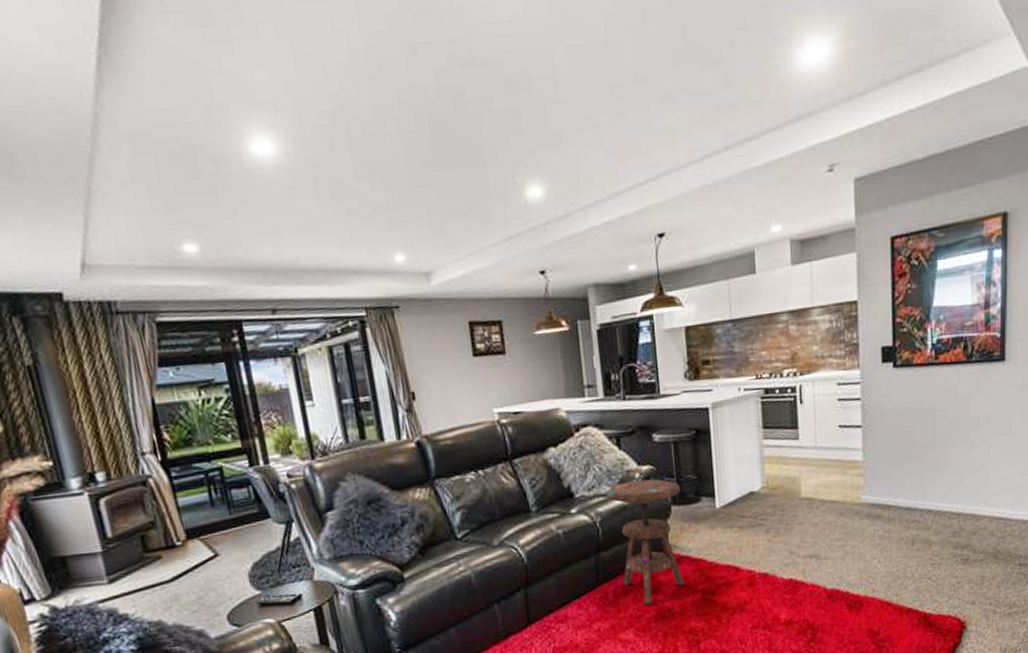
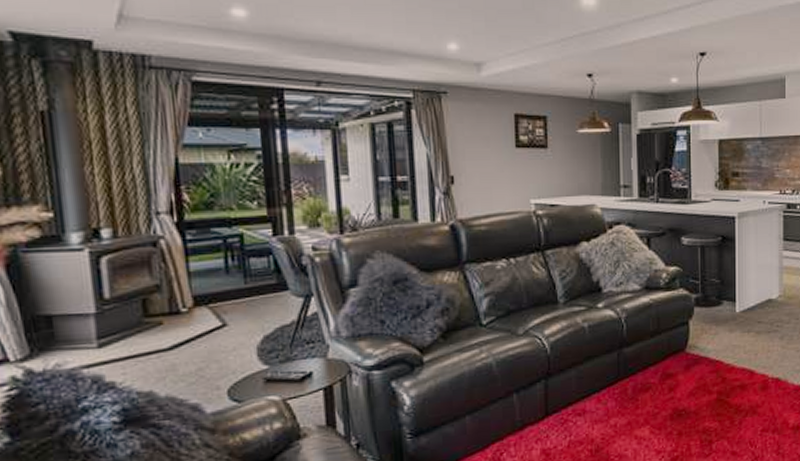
side table: present [605,479,685,605] -> none [633,280,705,403]

